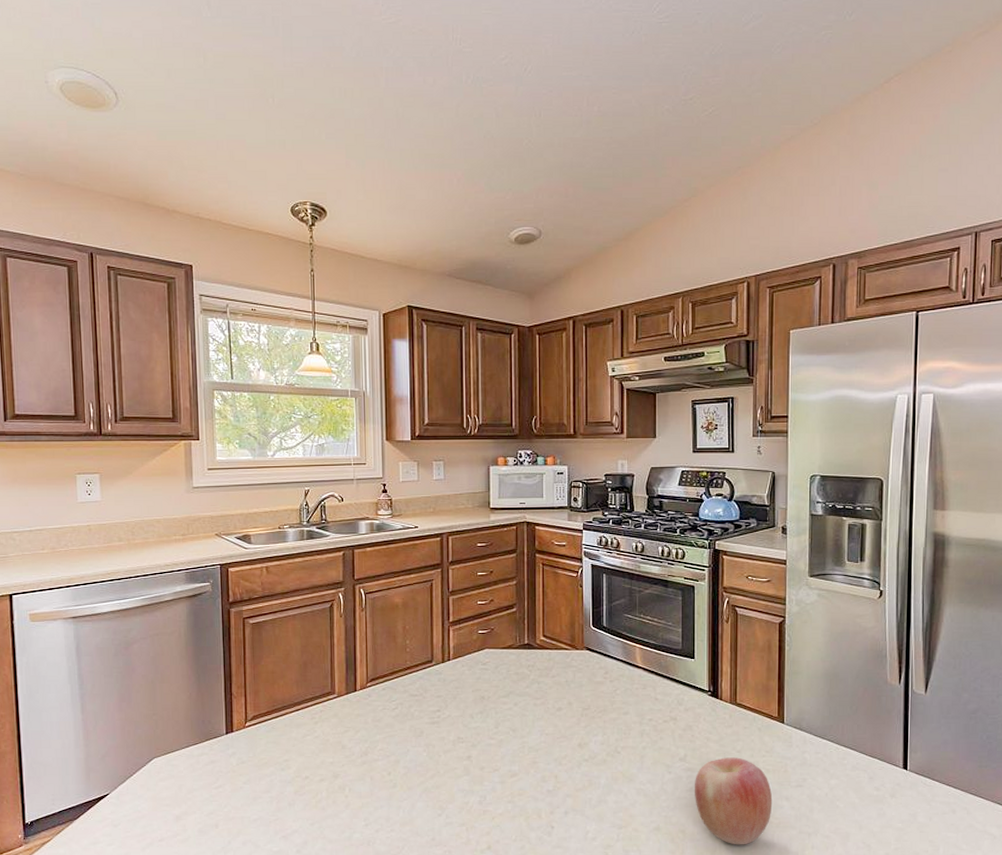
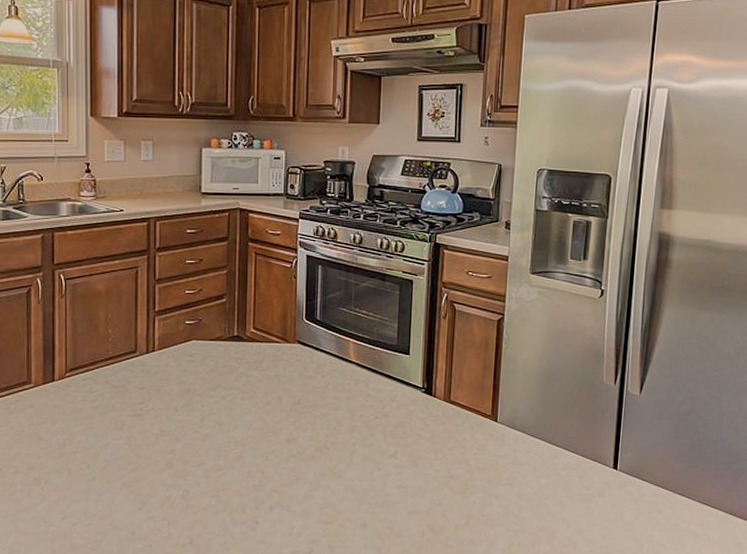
apple: present [695,757,773,845] -> none [403,455,482,542]

